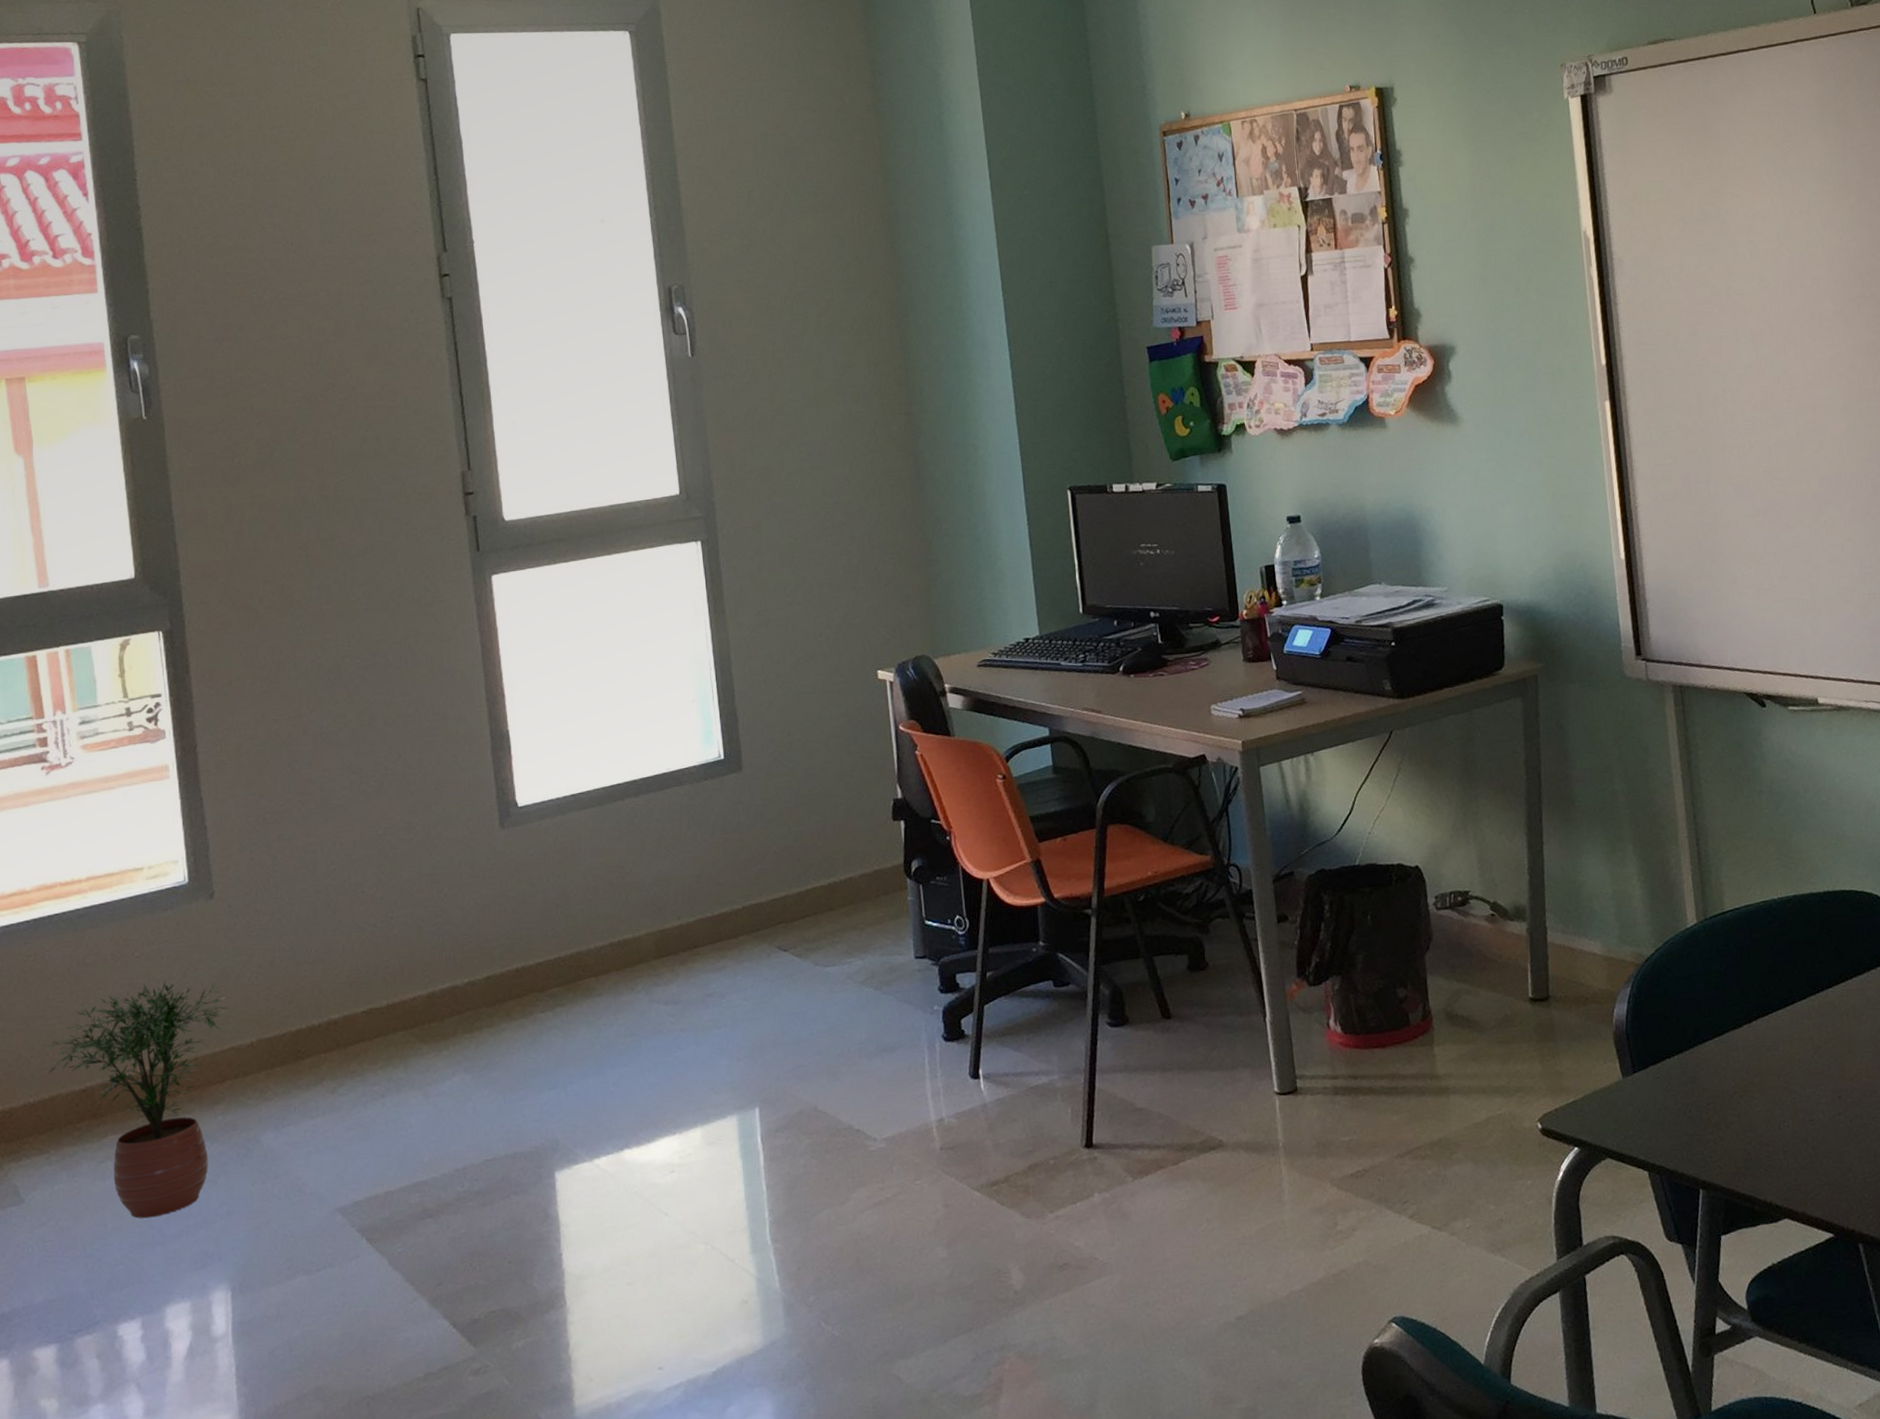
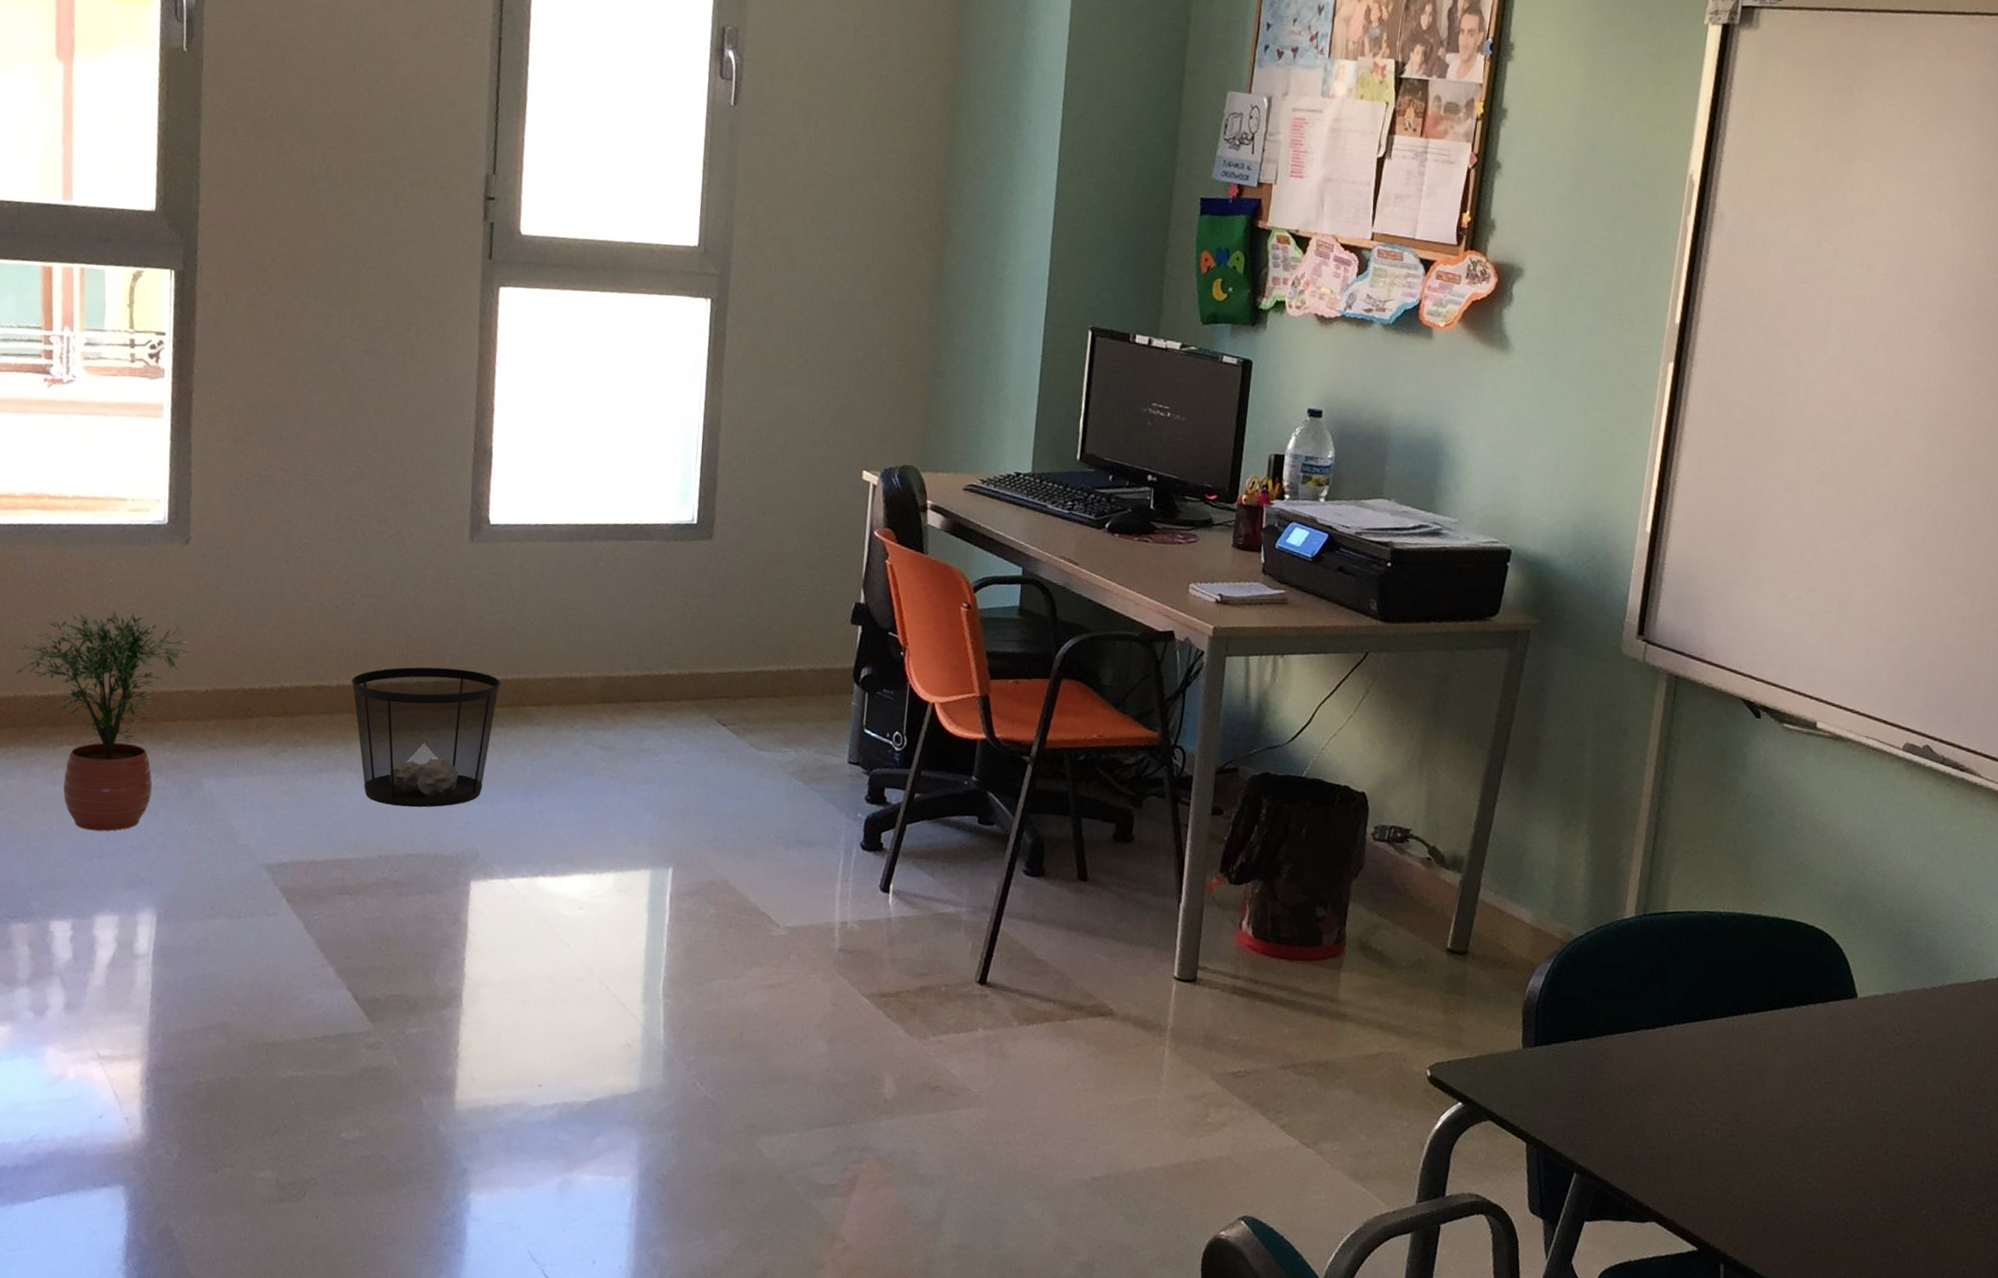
waste bin: none [400,956,554,1115] -> present [351,667,501,808]

